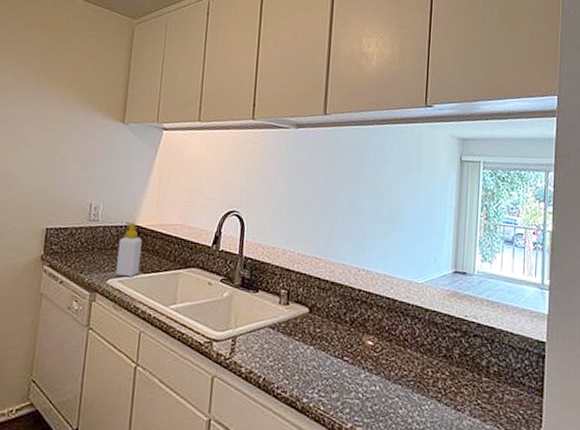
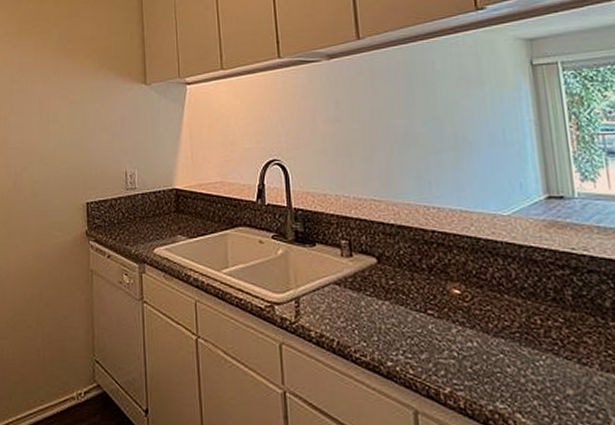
soap bottle: present [116,222,142,277] -> none [159,186,185,243]

